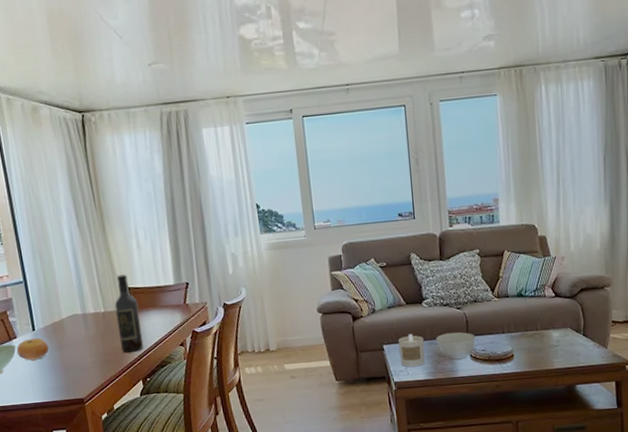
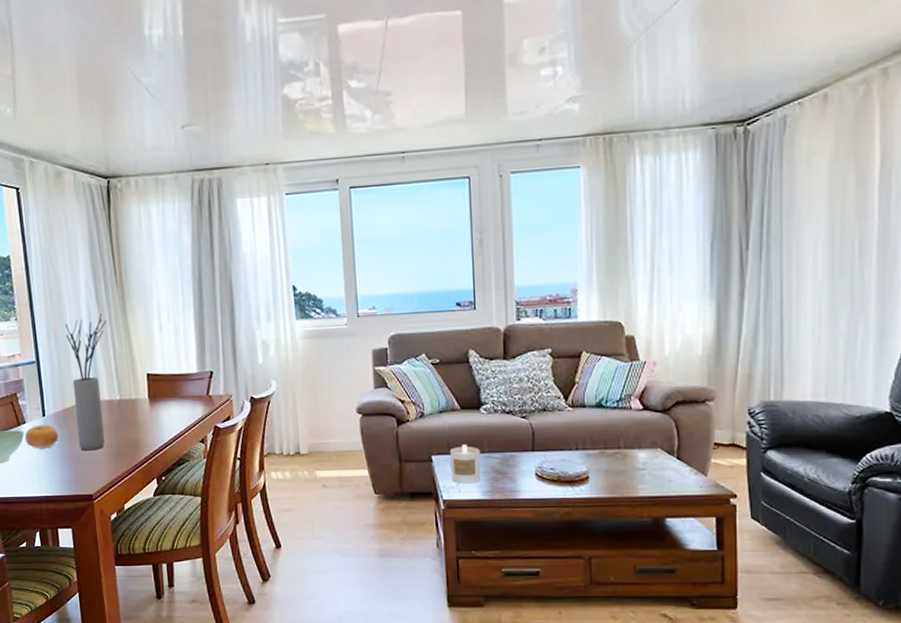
vase: none [48,235,93,360] -> present [64,313,107,451]
wine bottle: present [114,274,144,353] -> none [131,359,161,446]
bowl: present [436,331,476,360] -> none [494,445,543,478]

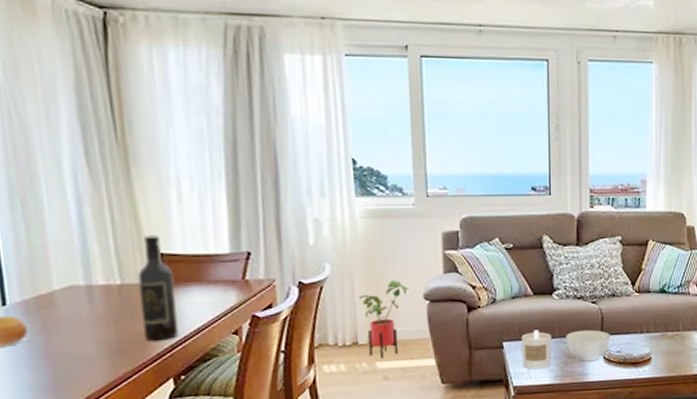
vase: present [64,313,107,451] -> none [37,176,102,348]
wine bottle: none [131,359,161,446] -> present [137,235,179,341]
house plant: none [300,395,343,468] -> present [359,279,409,359]
bowl: none [494,445,543,478] -> present [565,329,610,362]

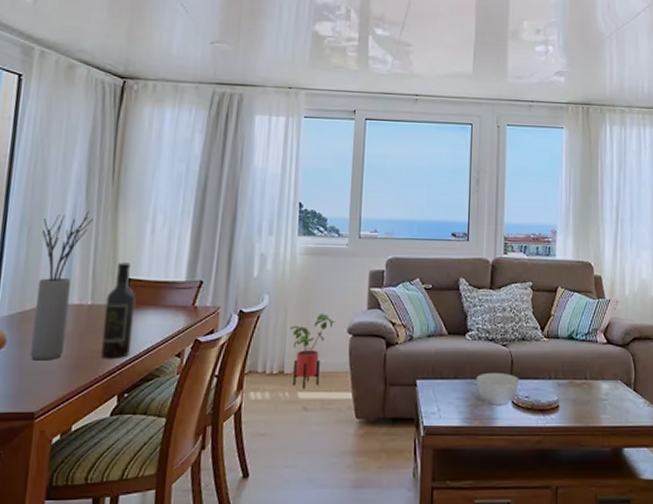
vase: none [37,176,102,348] -> present [30,210,93,361]
candle: present [521,330,552,370] -> none [433,369,463,410]

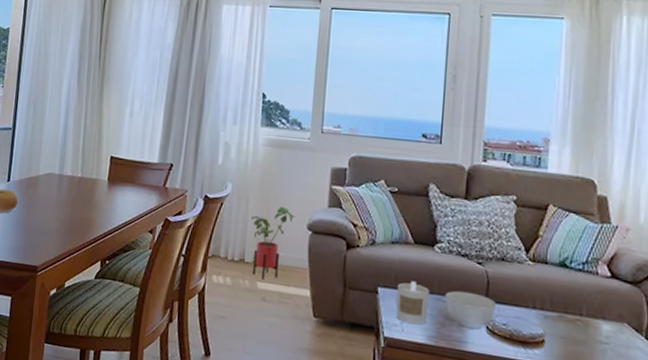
vase: present [30,210,93,361] -> none [34,92,83,223]
wine bottle: present [100,262,136,358] -> none [87,141,117,228]
candle: none [433,369,463,410] -> present [396,281,430,326]

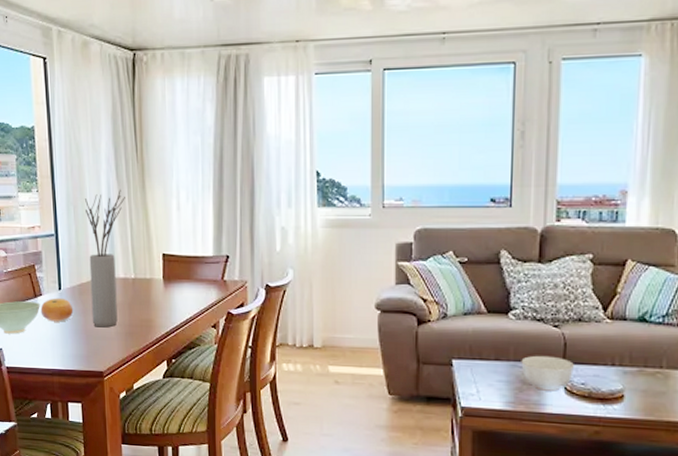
vase: none [34,92,83,223] -> present [84,189,125,328]
house plant: present [251,206,295,280] -> none [316,288,362,363]
candle: present [396,281,430,326] -> none [471,350,505,393]

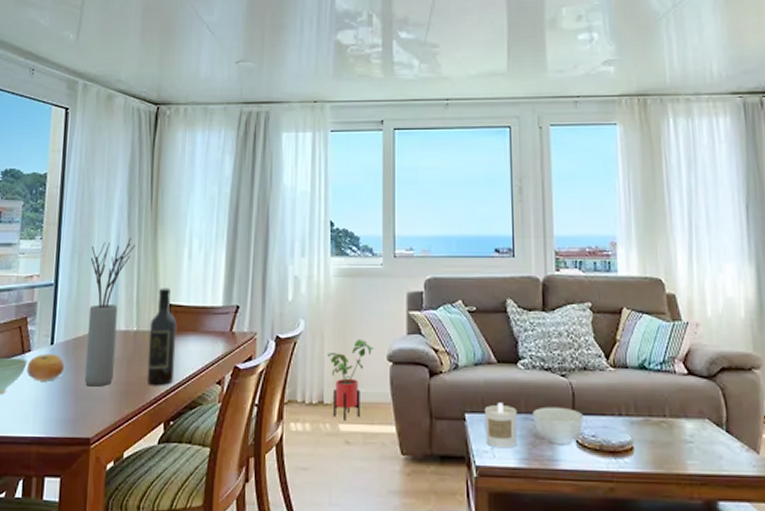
wine bottle: none [146,238,173,327] -> present [146,288,177,385]
house plant: none [316,288,362,363] -> present [327,338,373,421]
candle: none [471,350,505,393] -> present [484,402,518,449]

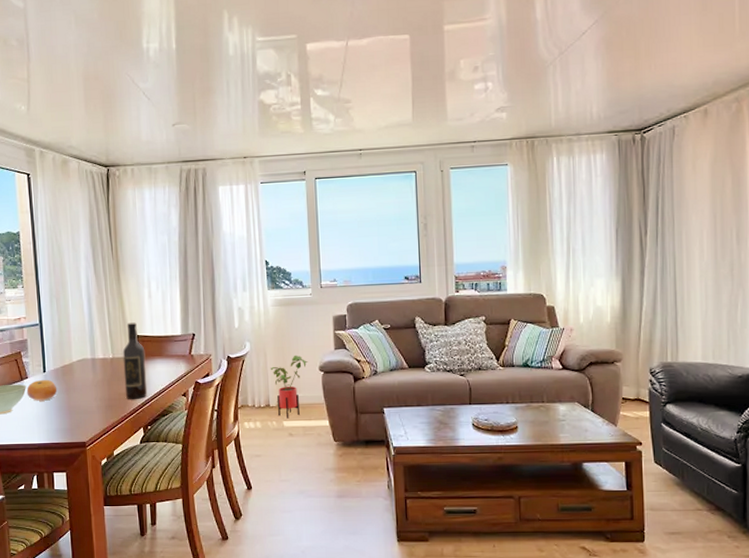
vase: present [84,237,135,387] -> none [66,282,103,403]
candle: present [484,402,518,449] -> none [398,398,426,433]
bowl: present [532,406,584,445] -> none [437,399,478,428]

